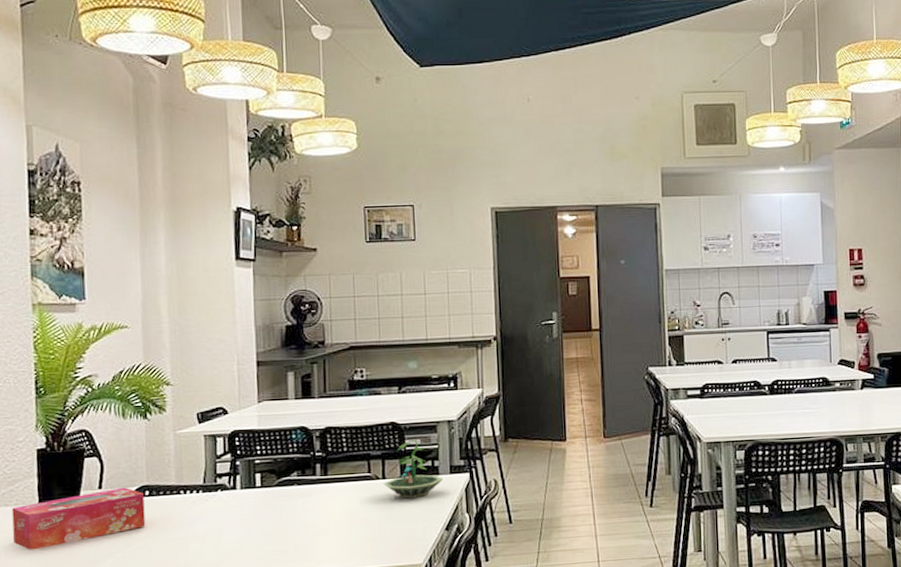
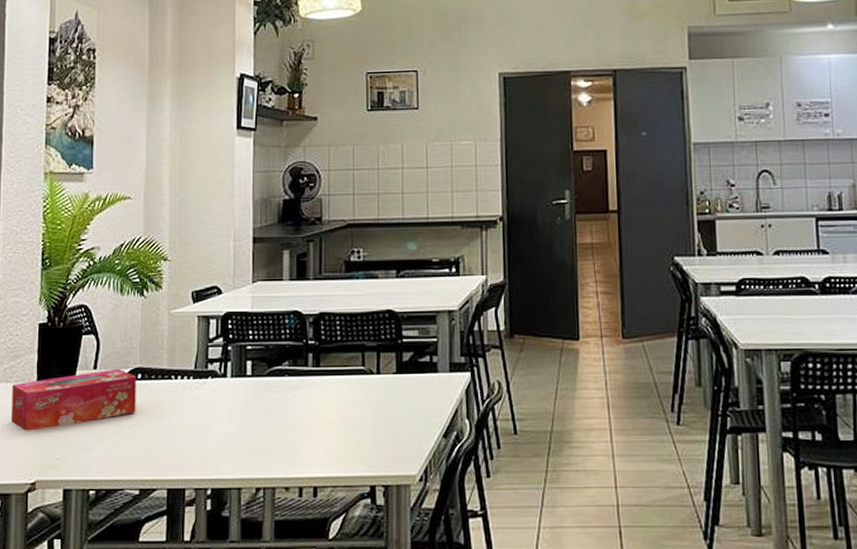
terrarium: present [382,438,443,499] -> none [377,329,441,398]

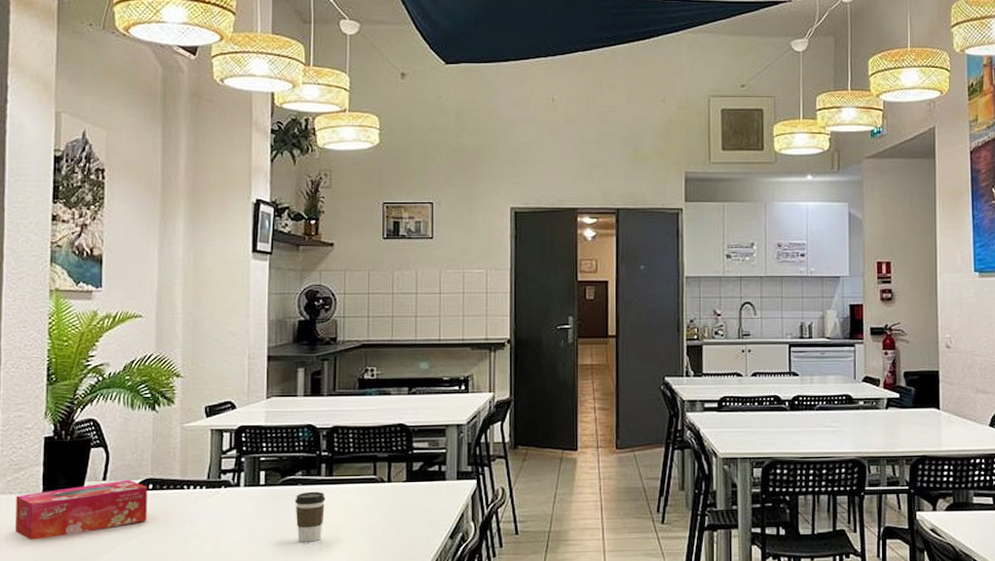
coffee cup: none [282,383,313,439] -> present [295,491,326,542]

